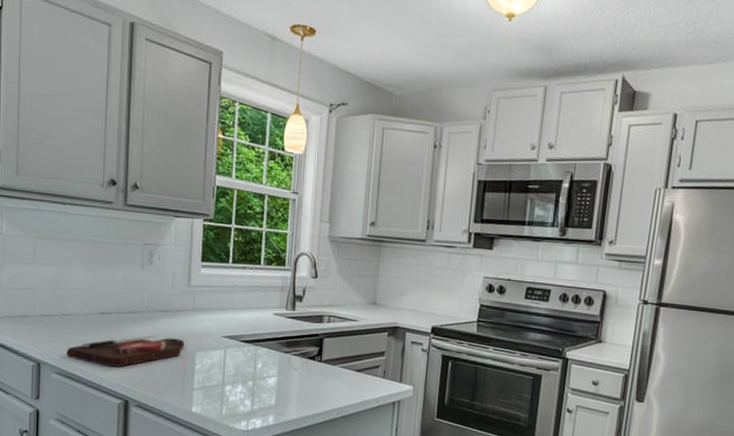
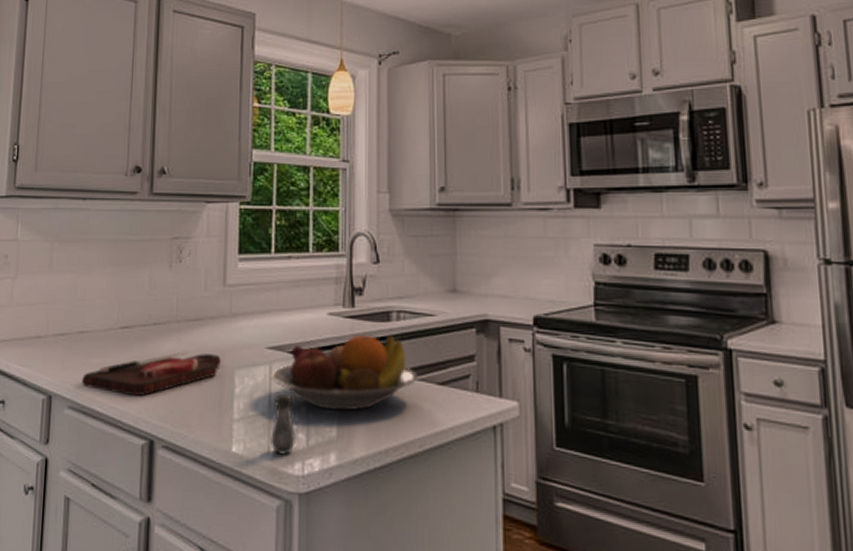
salt shaker: none [222,371,244,415] -> present [269,393,297,455]
fruit bowl: none [225,331,340,387] -> present [271,334,417,412]

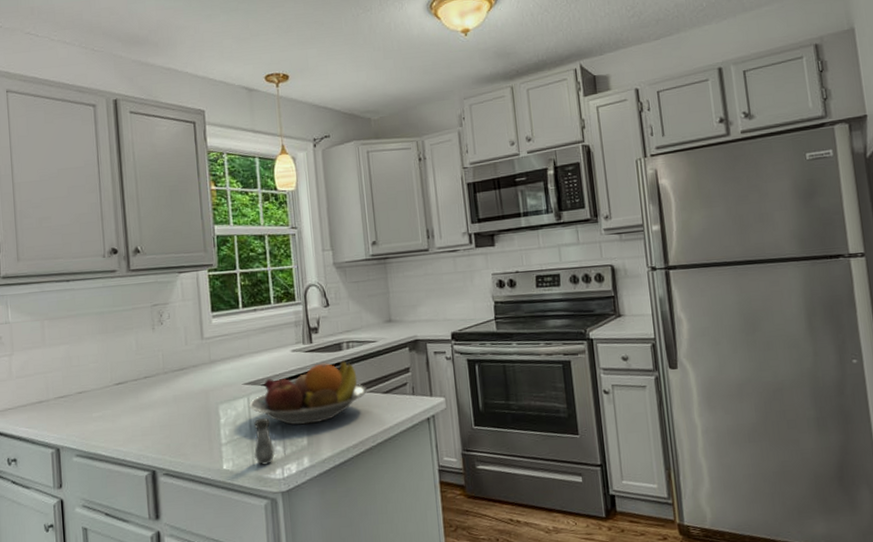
cutting board: present [82,351,221,397] -> none [85,395,206,439]

